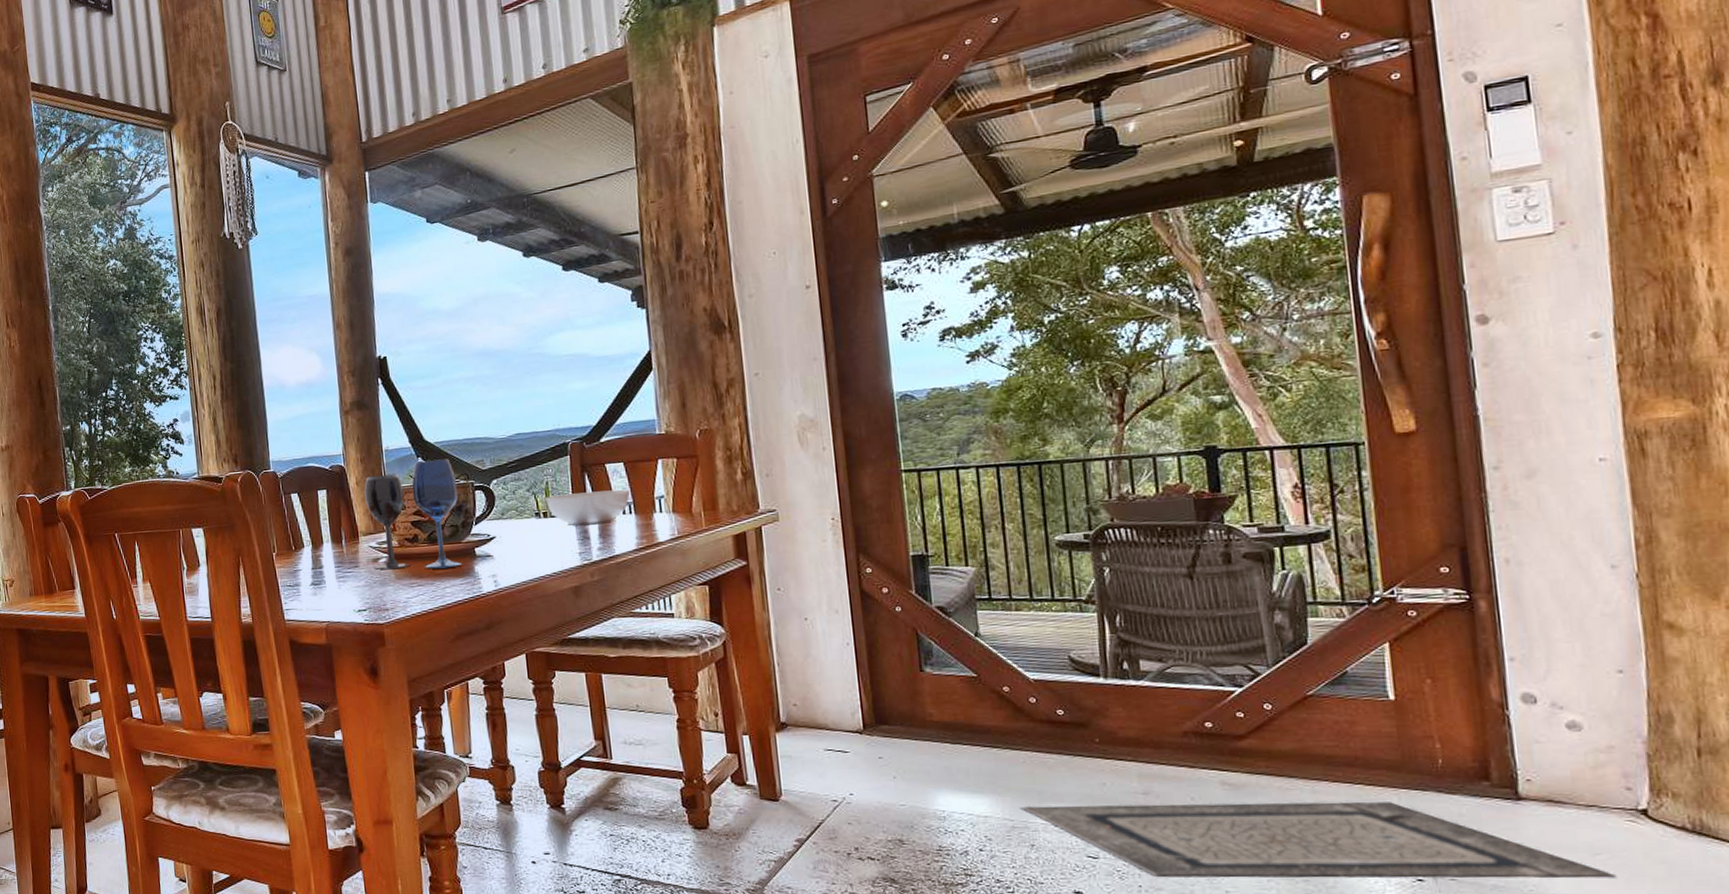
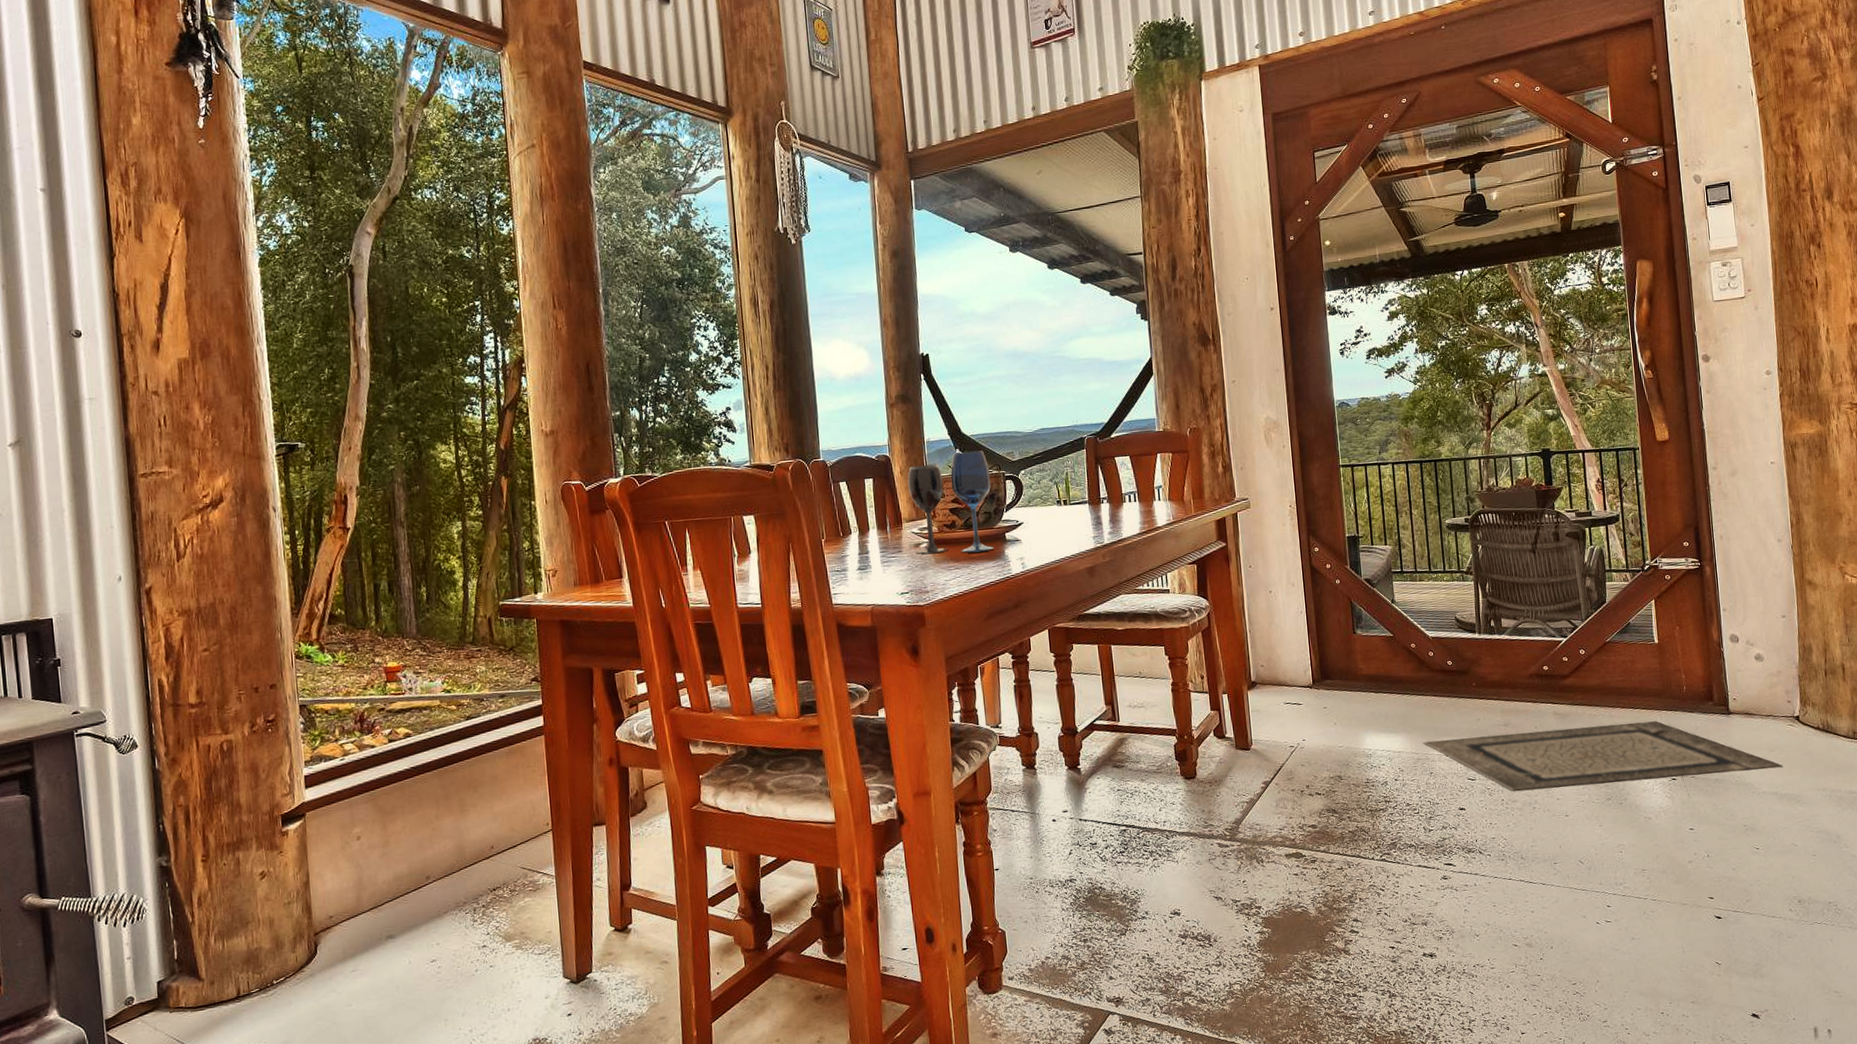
bowl: present [544,489,631,526] -> none [1065,480,1135,512]

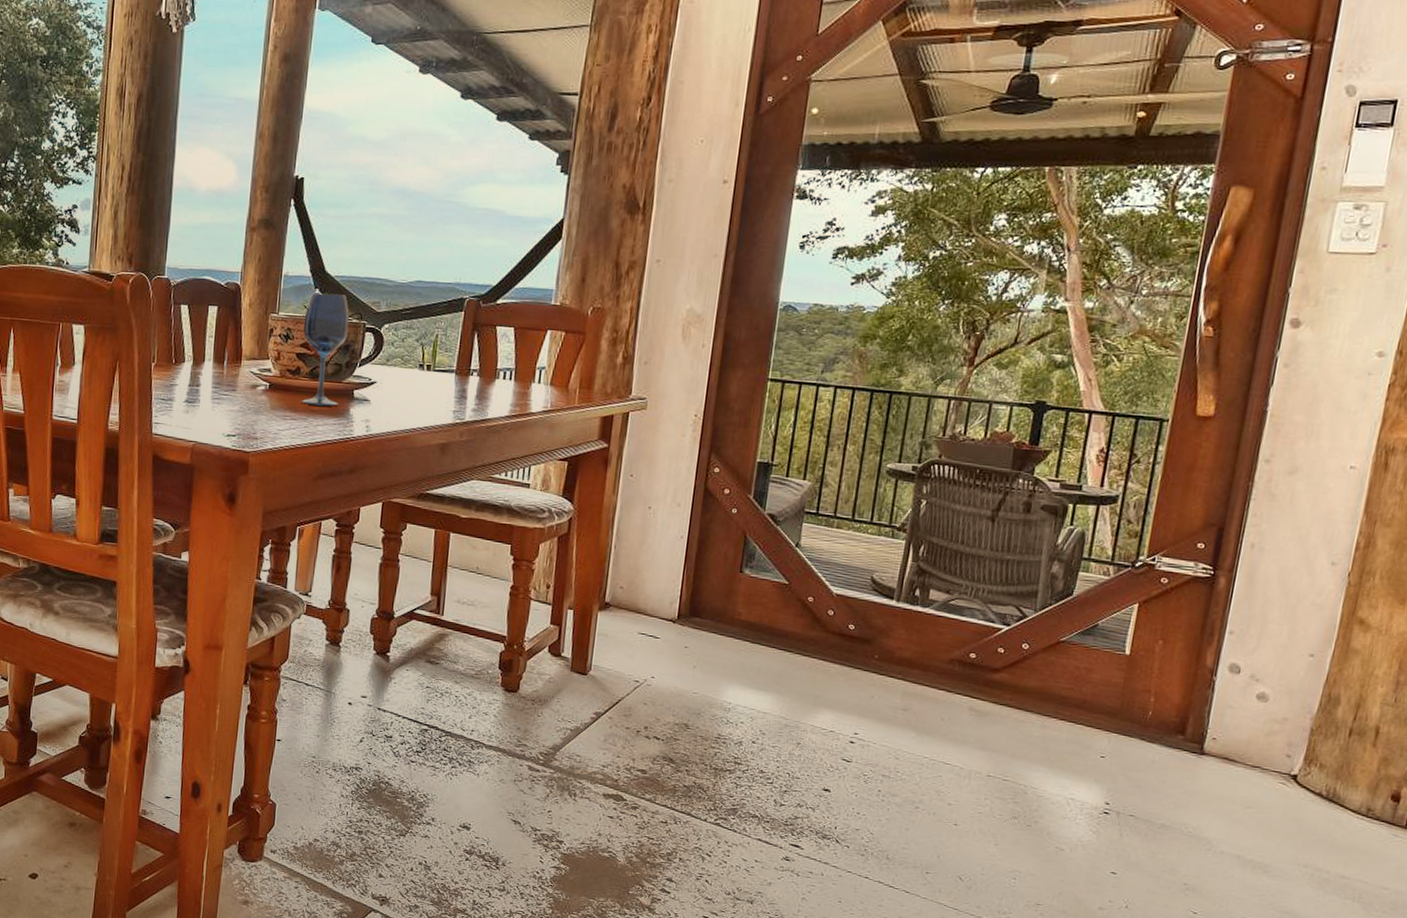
wine glass: present [907,464,949,554] -> none [251,300,296,399]
doormat: present [1423,721,1783,791] -> none [797,707,1257,829]

